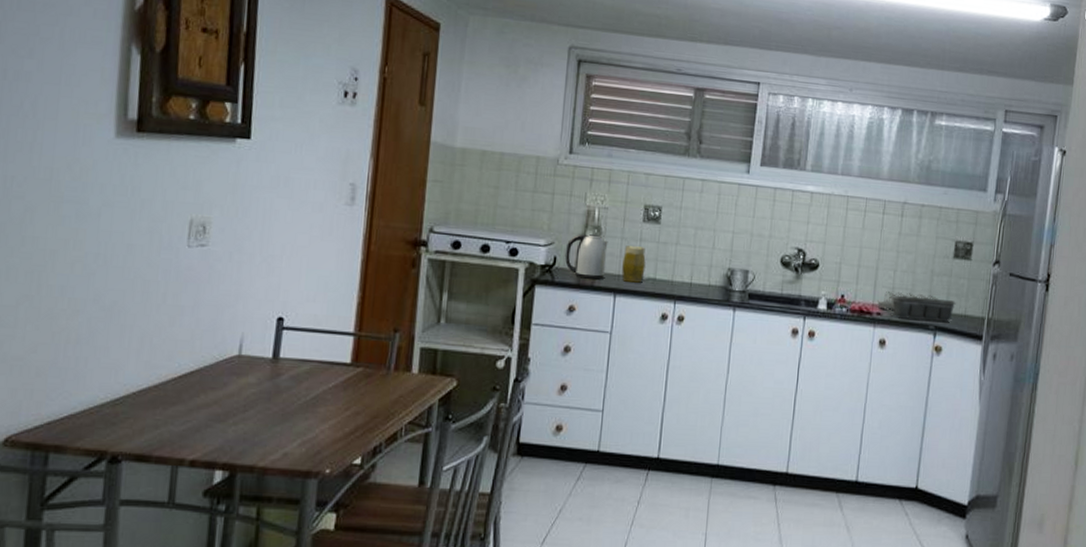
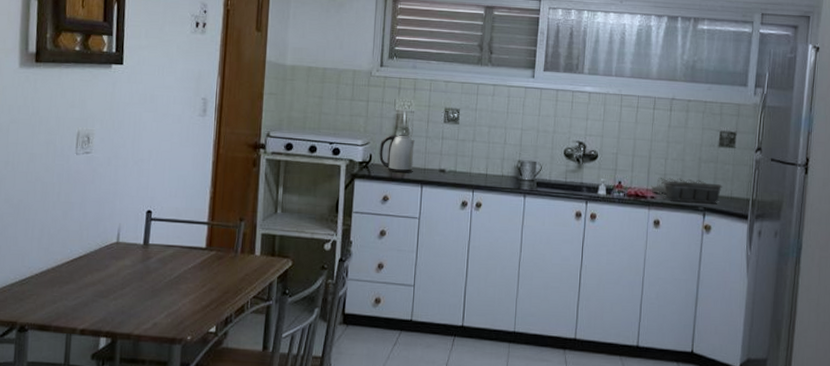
jar: present [621,246,646,283] -> none [426,143,447,175]

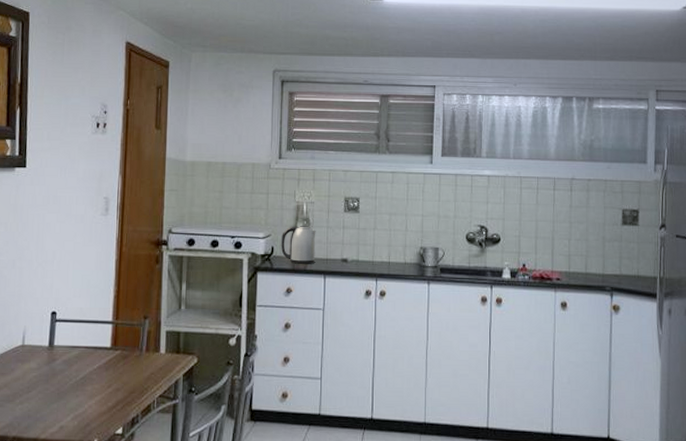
dish rack: present [651,177,722,203] -> none [556,258,628,283]

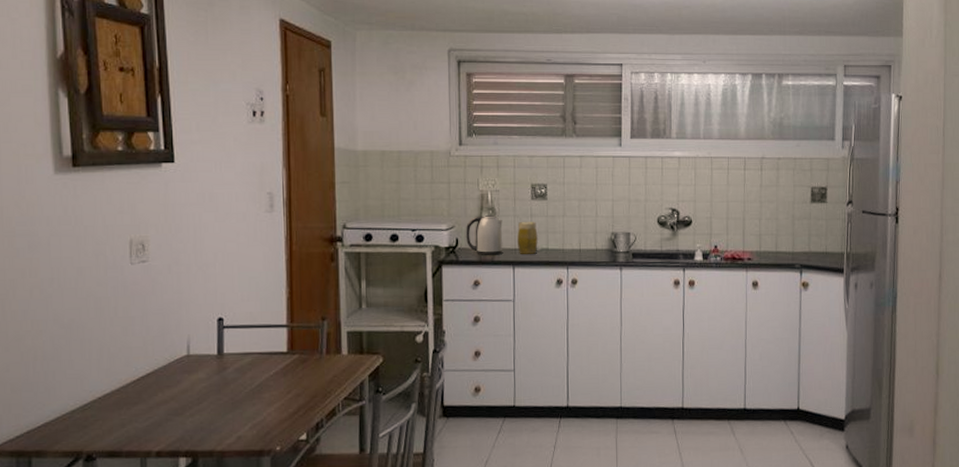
jar: none [328,233,349,265] -> present [516,222,538,254]

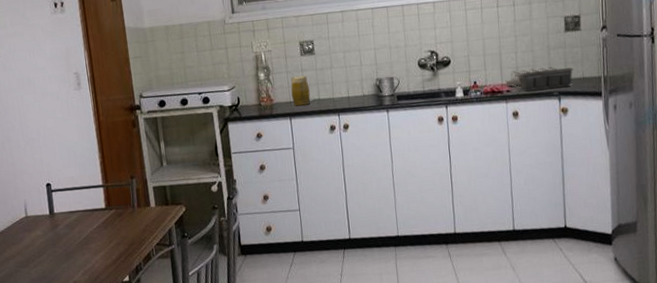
kettle: present [466,214,503,255] -> none [245,73,279,111]
dish rack: none [747,237,817,260] -> present [505,66,574,91]

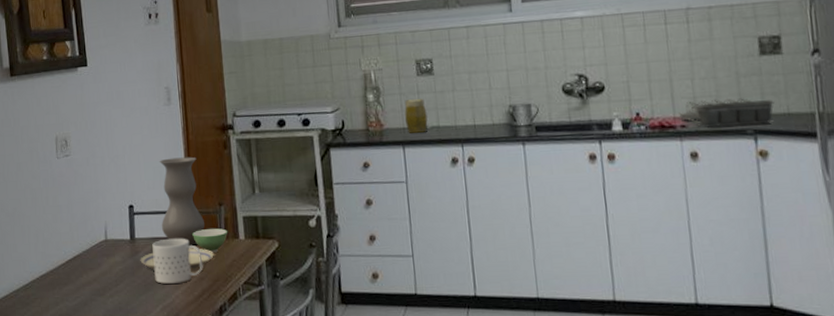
plate: none [60,217,128,240] -> present [140,248,214,270]
mug: none [71,210,119,252] -> present [152,238,203,285]
vase: none [73,136,119,216] -> present [159,157,205,246]
bowl: none [107,199,141,221] -> present [191,228,228,253]

